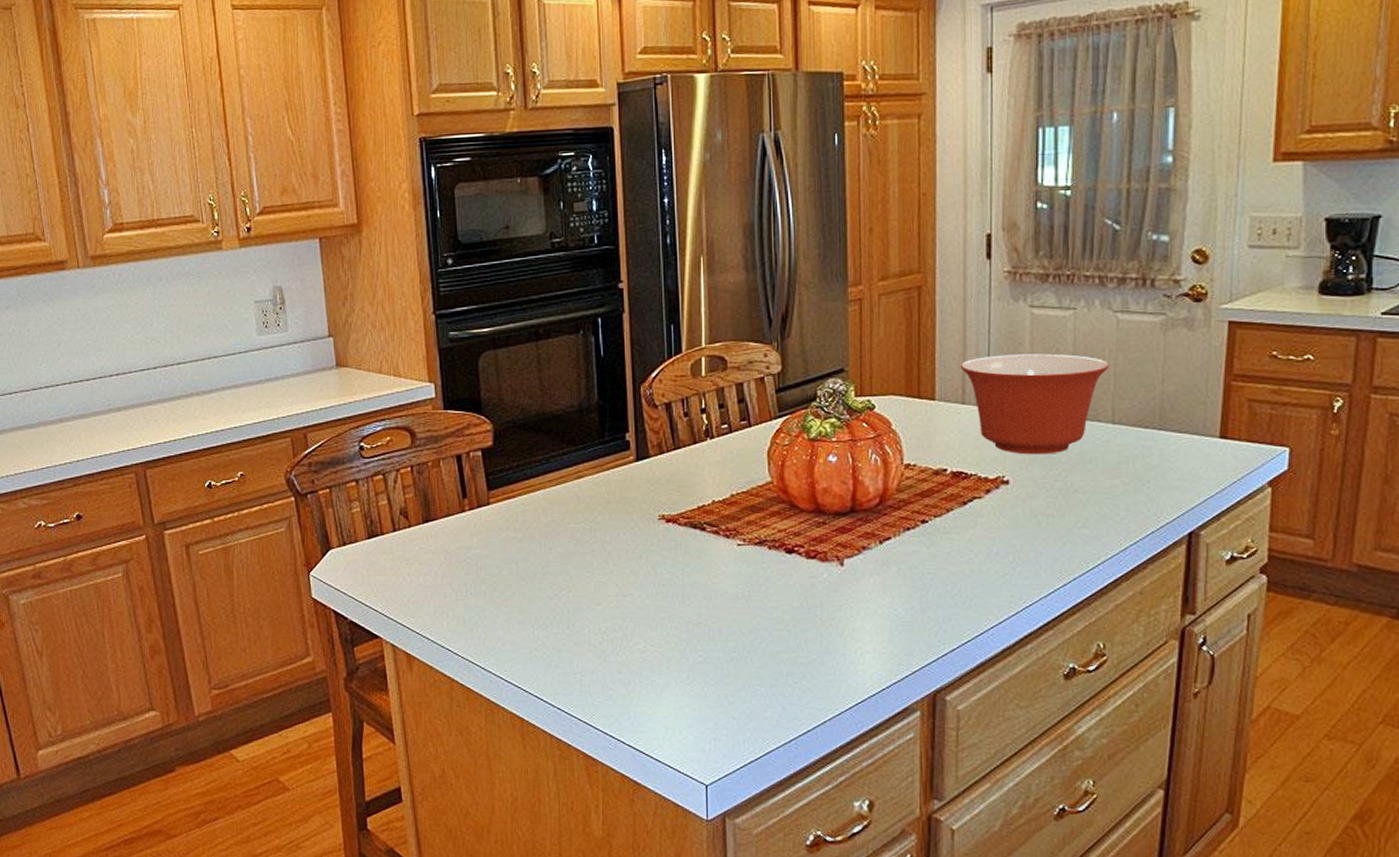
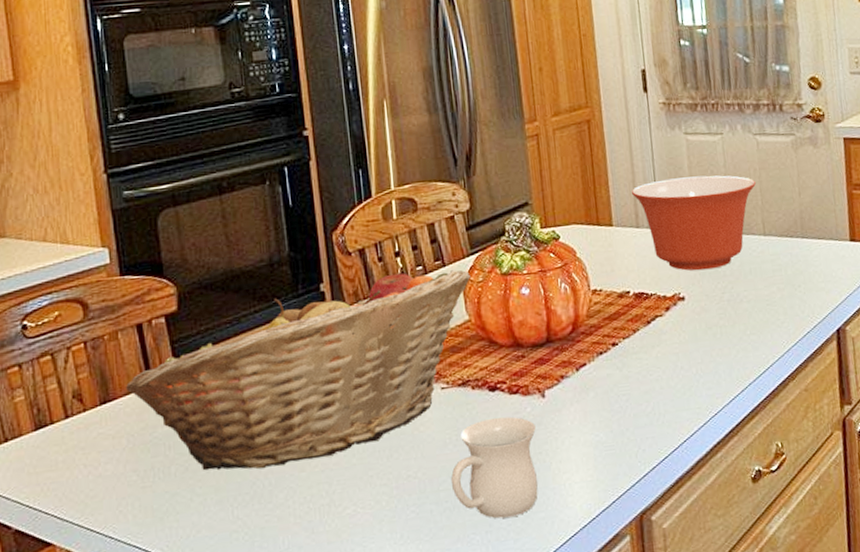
fruit basket: none [445,431,776,598] -> present [126,270,470,471]
apple: none [671,429,717,455] -> present [368,273,413,302]
mug: none [741,580,831,675] -> present [451,417,538,519]

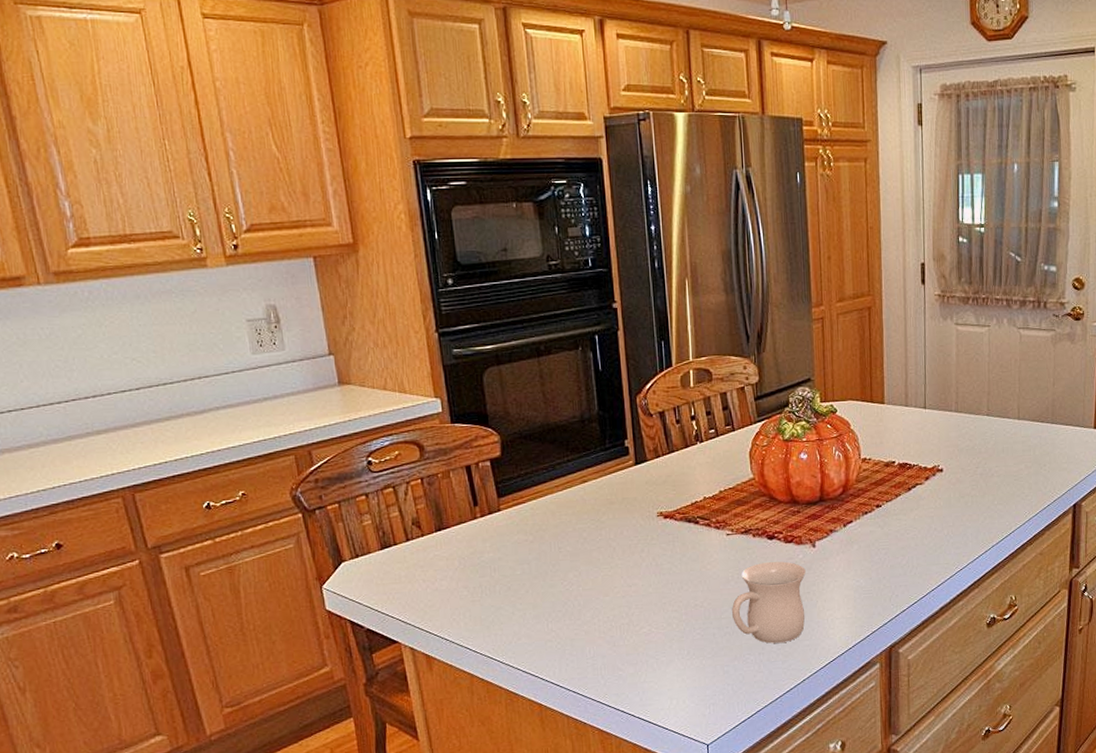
fruit basket: present [126,270,470,471] -> none [457,434,756,592]
apple: present [368,273,413,302] -> none [666,434,706,458]
mixing bowl: present [631,175,757,271] -> none [903,363,1016,447]

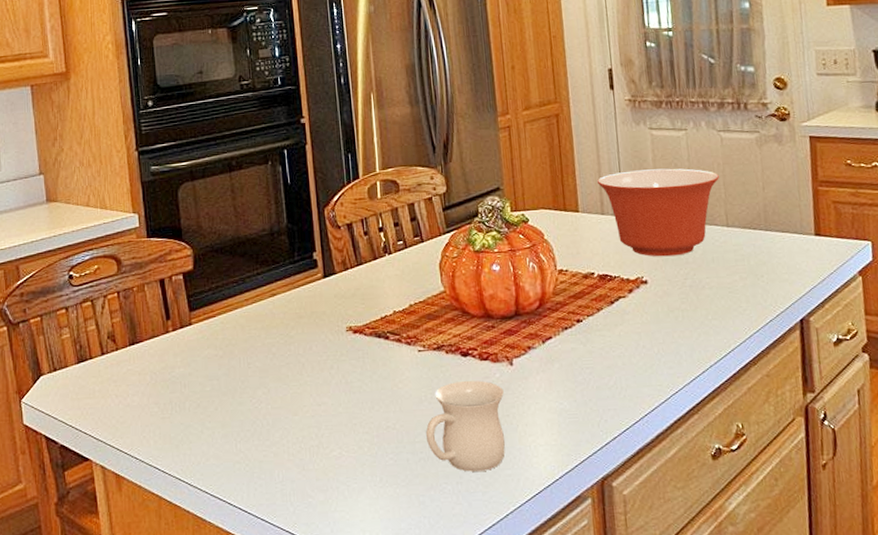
mixing bowl: none [903,363,1016,447] -> present [596,168,720,257]

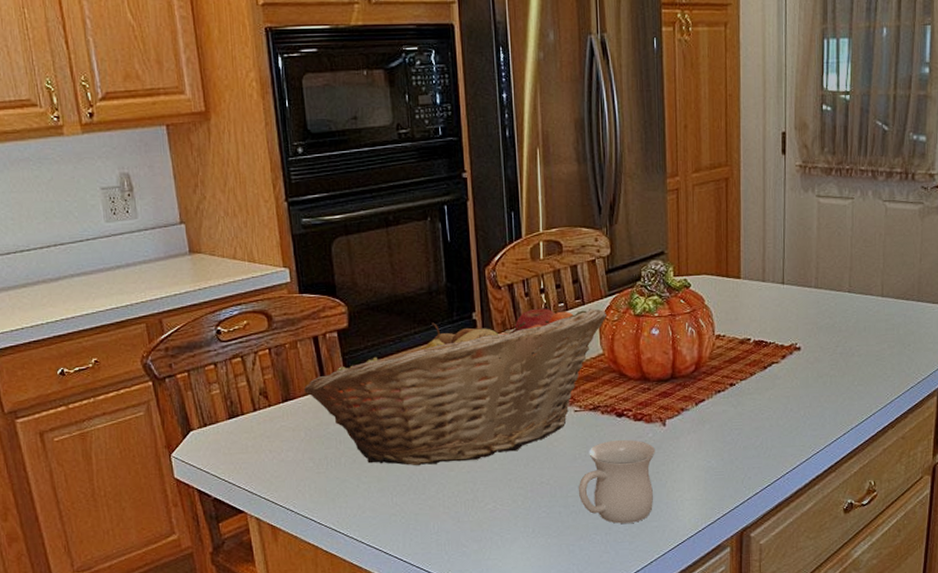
fruit basket: none [150,246,446,411] -> present [304,308,606,466]
apple: none [354,246,395,271] -> present [514,308,555,332]
mixing bowl: present [596,168,720,257] -> none [760,237,881,325]

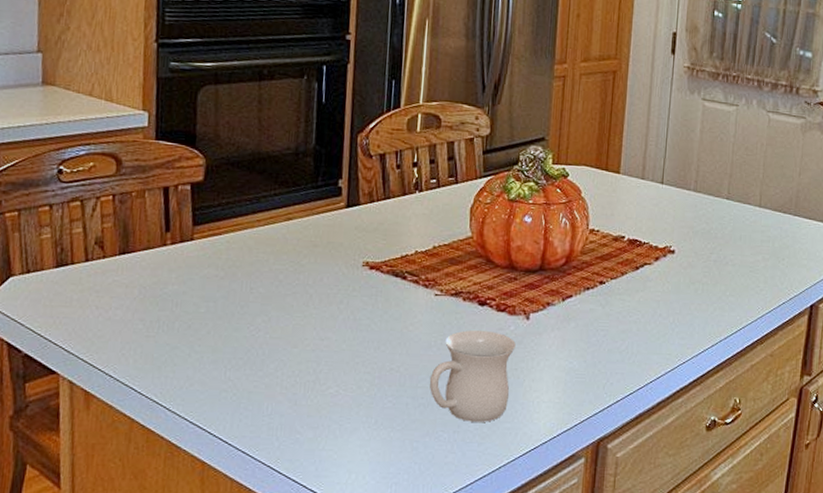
fruit basket: present [304,308,606,466] -> none [145,185,479,339]
apple: present [514,308,555,332] -> none [381,182,426,204]

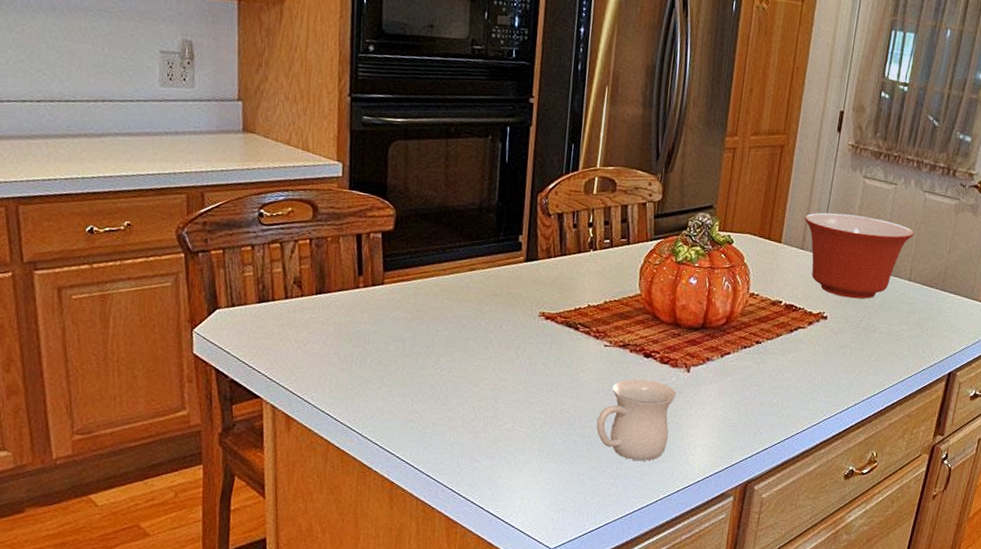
mixing bowl: none [642,139,761,230] -> present [804,212,915,299]

